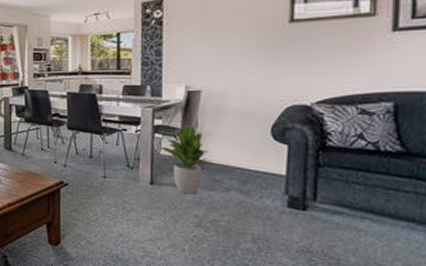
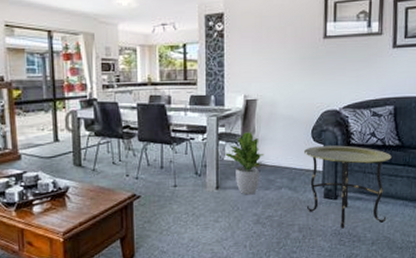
side table: none [260,146,390,247] -> present [303,145,392,229]

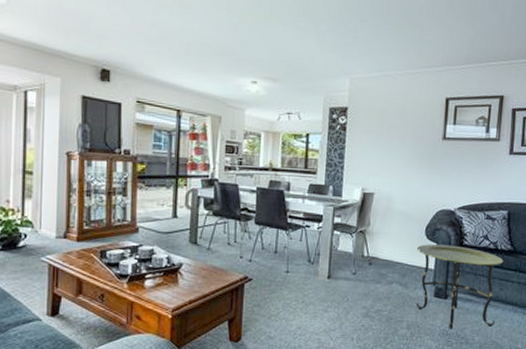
potted plant: present [225,132,264,195] -> none [339,224,378,287]

